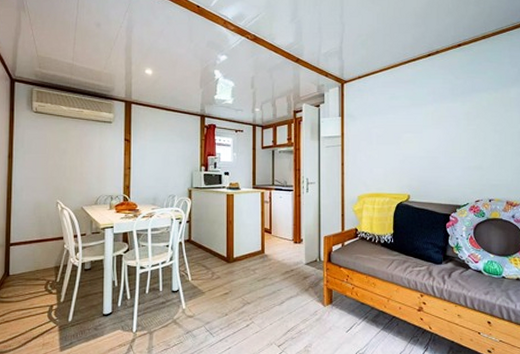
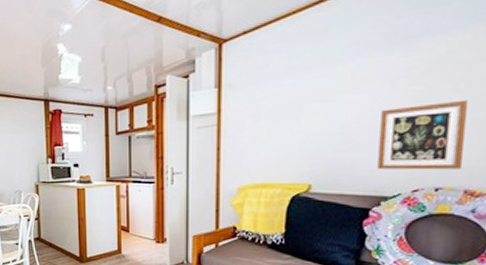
picture frame: none [452,137,504,186] -> present [377,99,467,170]

